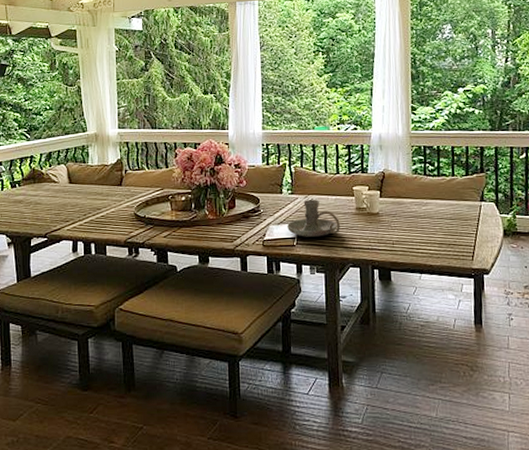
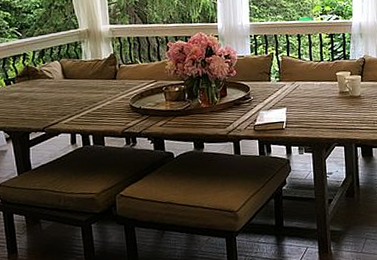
candle holder: present [287,200,340,237] -> none [276,86,325,121]

